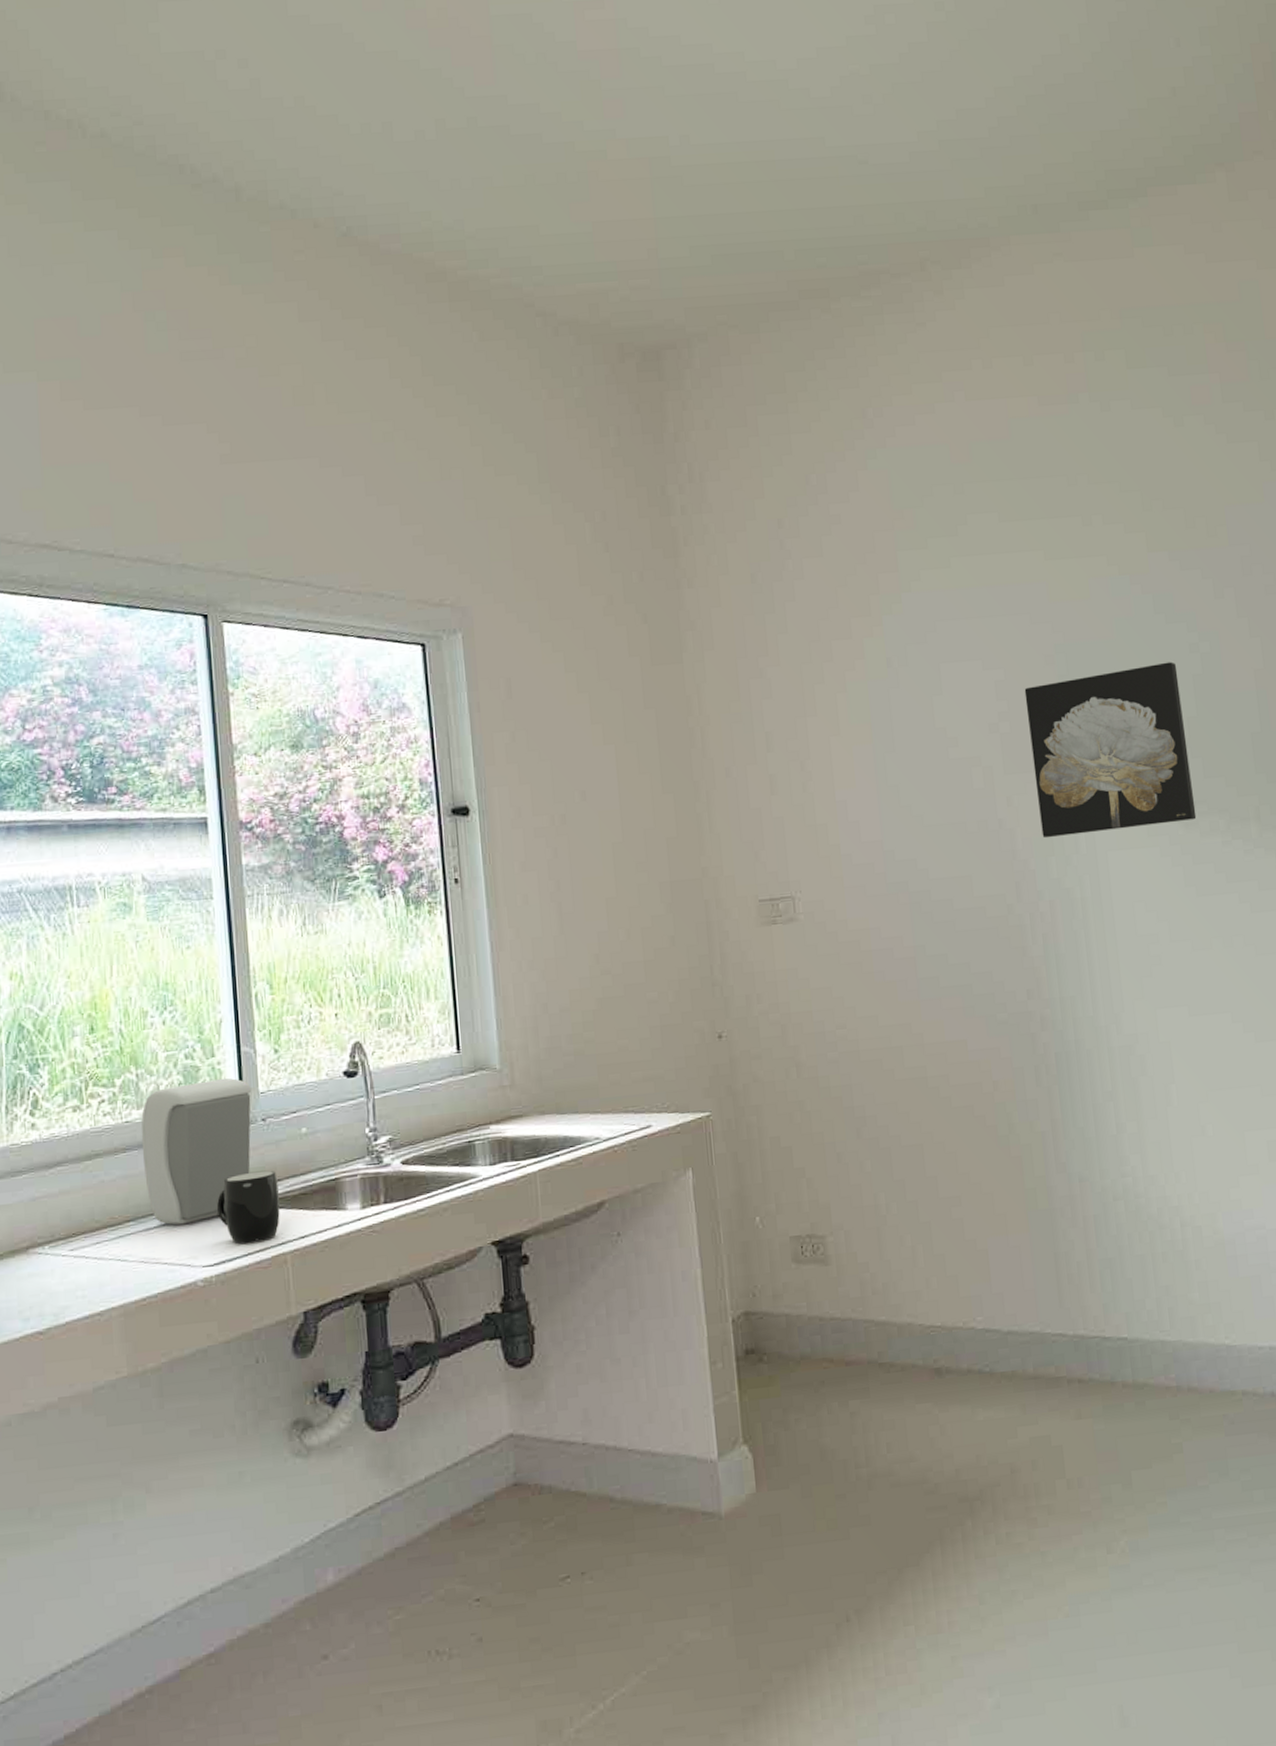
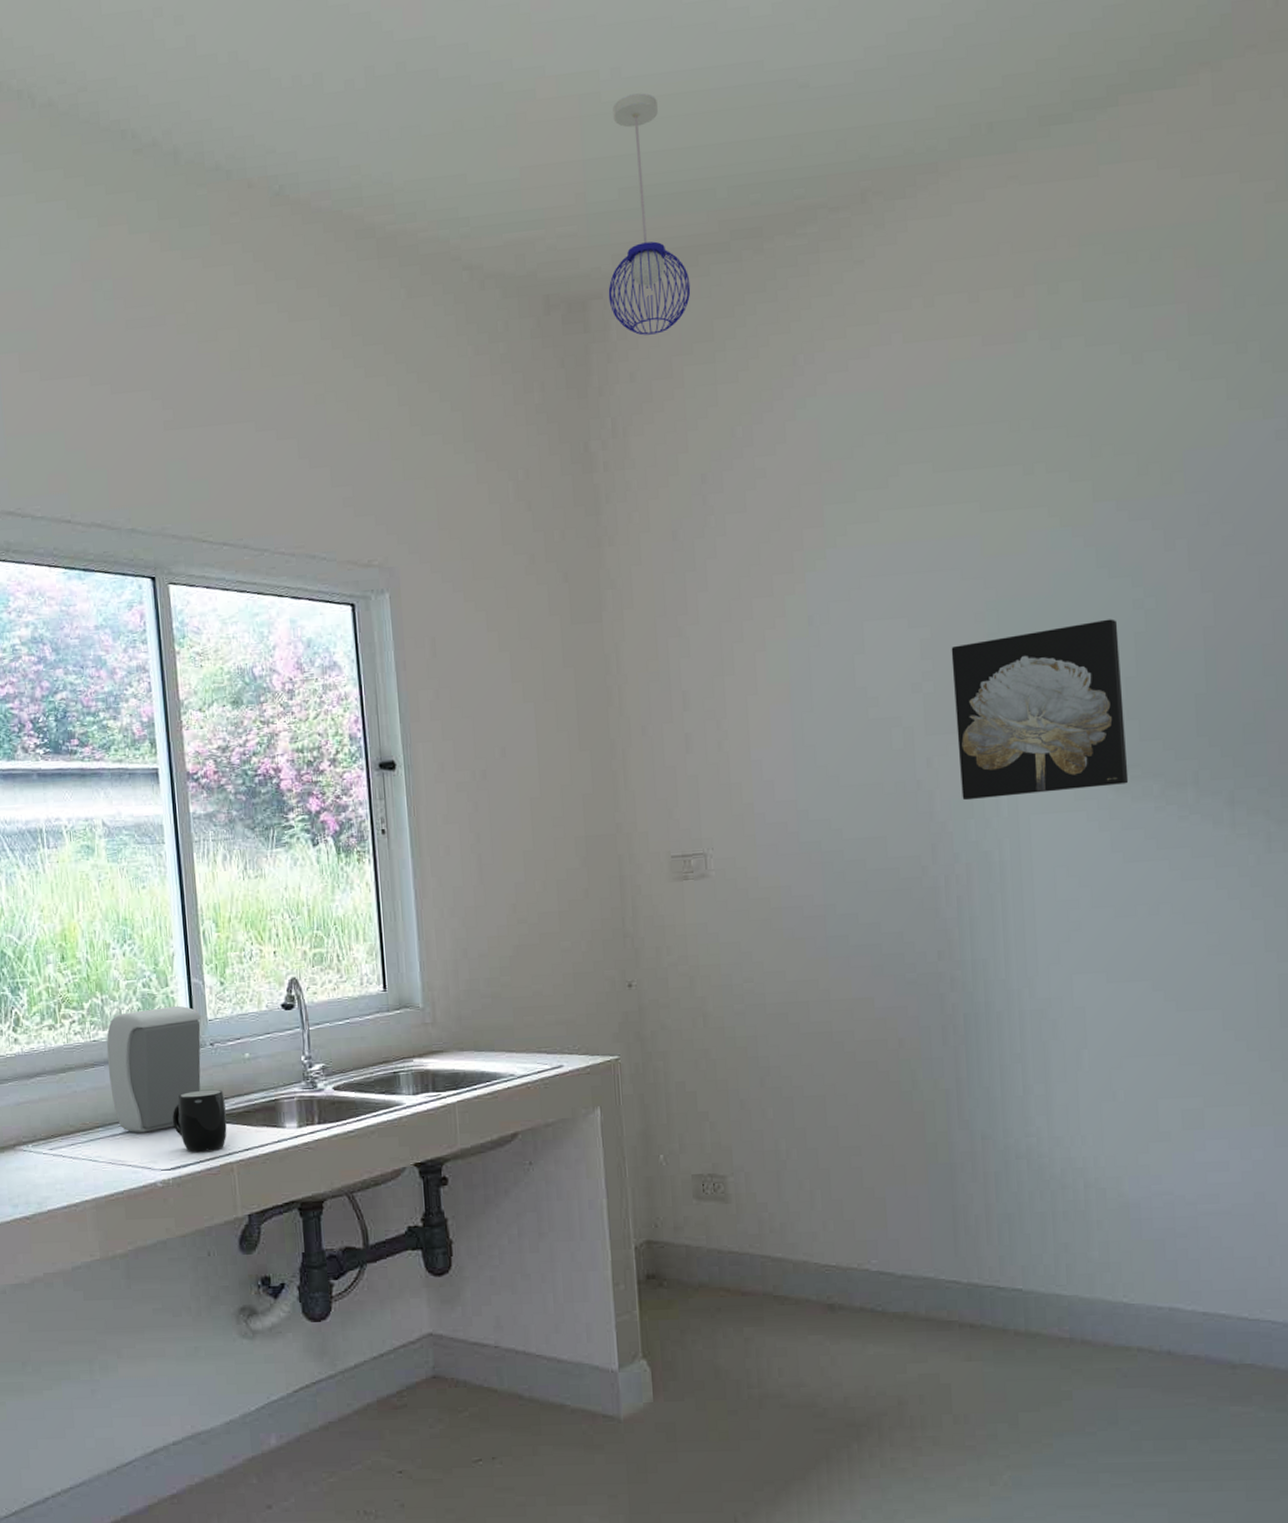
pendant light: none [681,160,763,385] -> present [608,93,691,336]

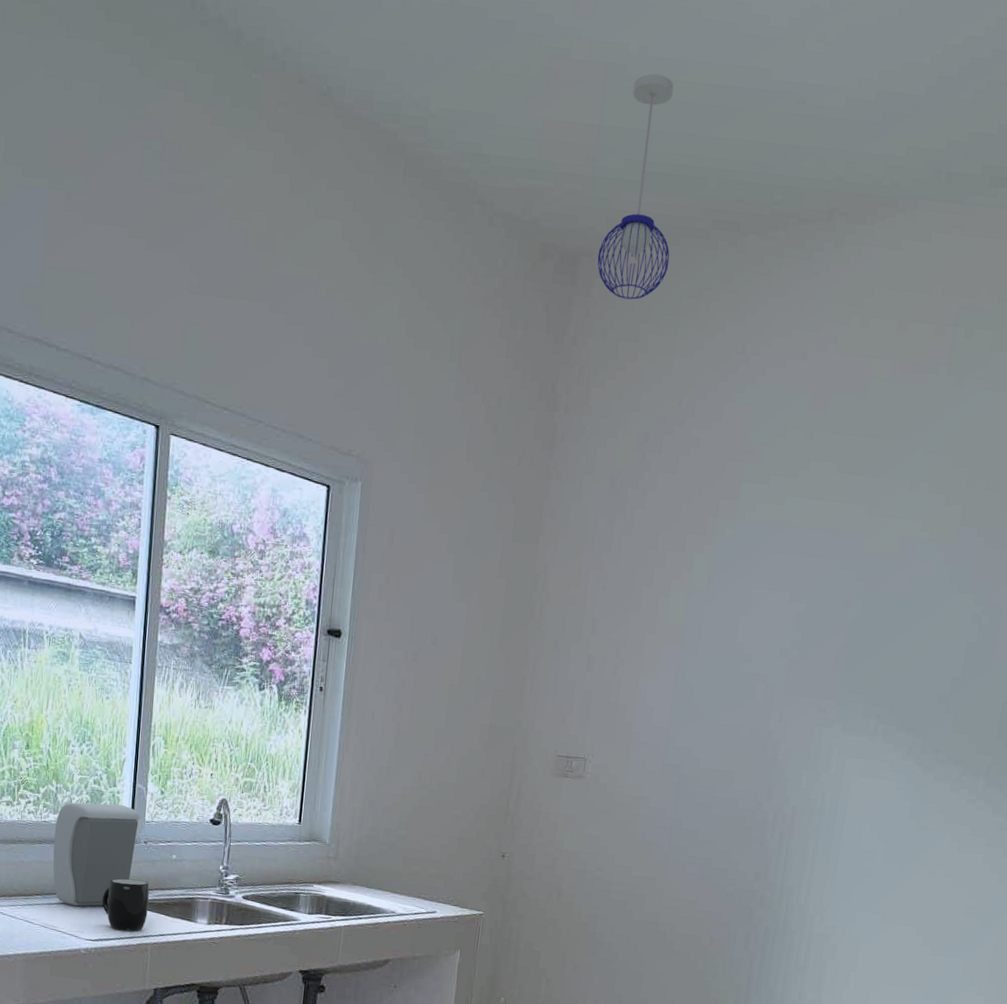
wall art: present [951,619,1129,801] -> none [801,623,956,765]

